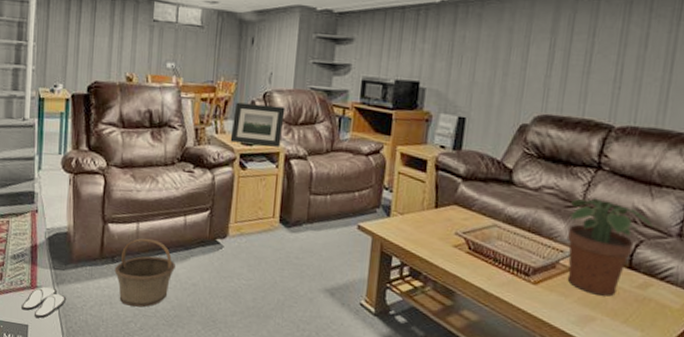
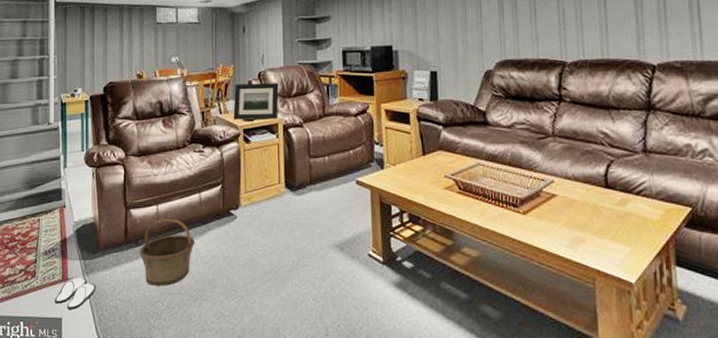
potted plant: present [566,198,653,297] -> none [542,127,619,217]

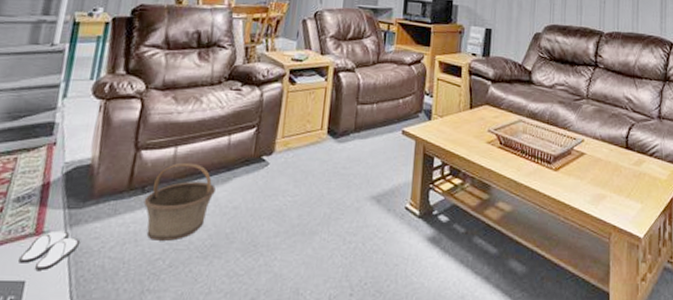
picture frame: present [233,83,279,120] -> none [280,21,335,62]

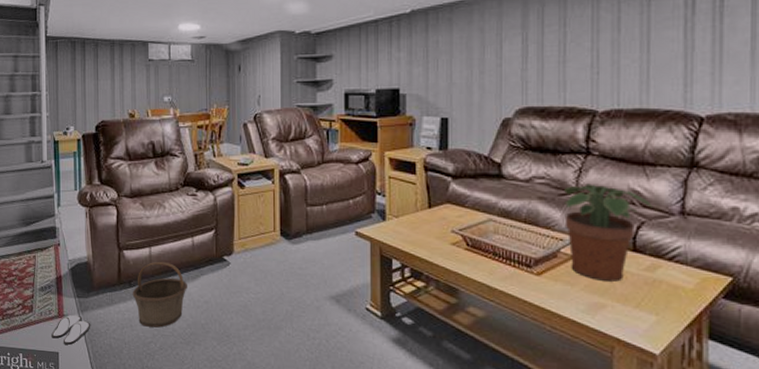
potted plant: none [577,91,640,175] -> present [563,183,652,282]

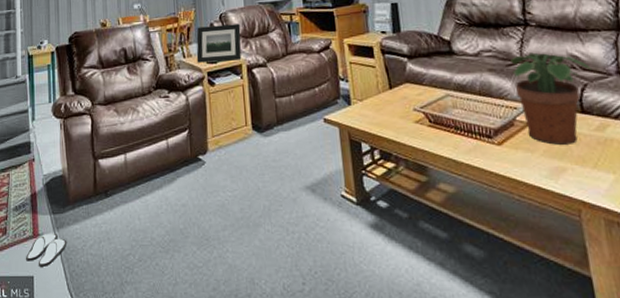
basket: present [132,261,187,328] -> none [108,167,164,238]
picture frame: none [227,126,276,164] -> present [196,23,242,63]

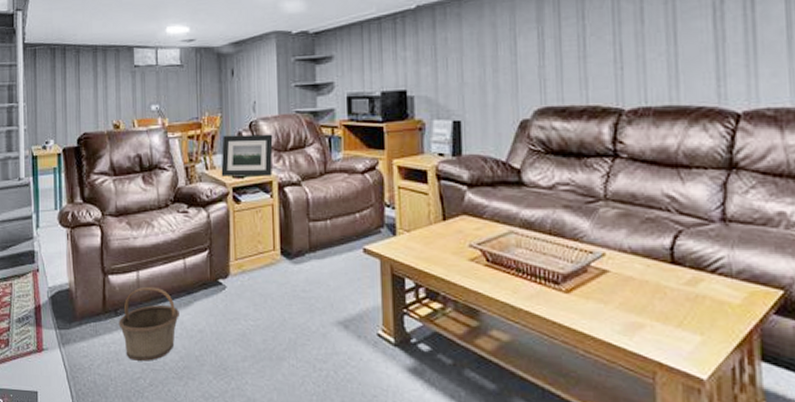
slippers: present [26,233,66,267] -> none [30,348,72,383]
basket: none [108,167,164,238] -> present [118,286,179,361]
potted plant: present [510,52,591,145] -> none [590,189,690,298]

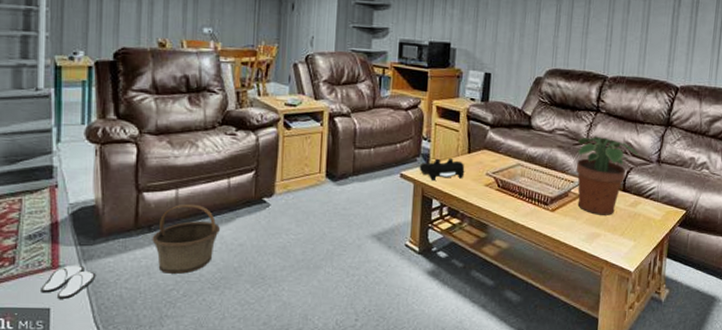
slippers: none [30,348,72,383] -> present [41,265,95,299]
picture frame: present [221,134,273,177] -> none [273,65,328,107]
game controller: none [384,227,442,255] -> present [419,157,465,180]
potted plant: none [590,189,690,298] -> present [575,136,639,215]

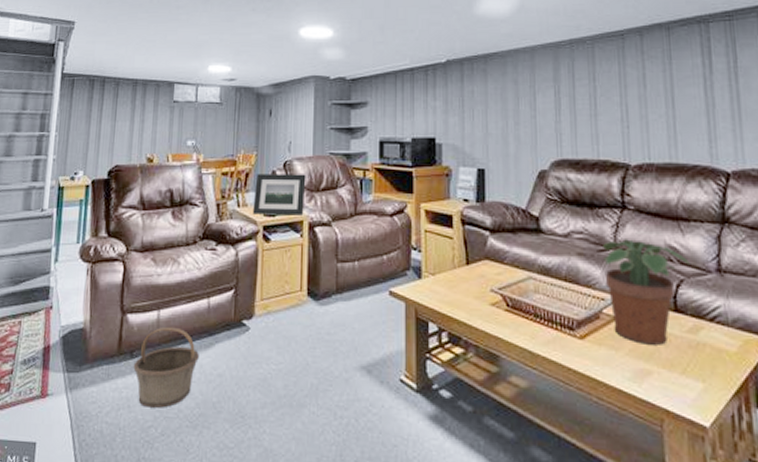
slippers: present [41,265,95,299] -> none [29,394,79,432]
picture frame: none [273,65,328,107] -> present [252,173,306,216]
game controller: present [419,157,465,180] -> none [410,270,464,299]

